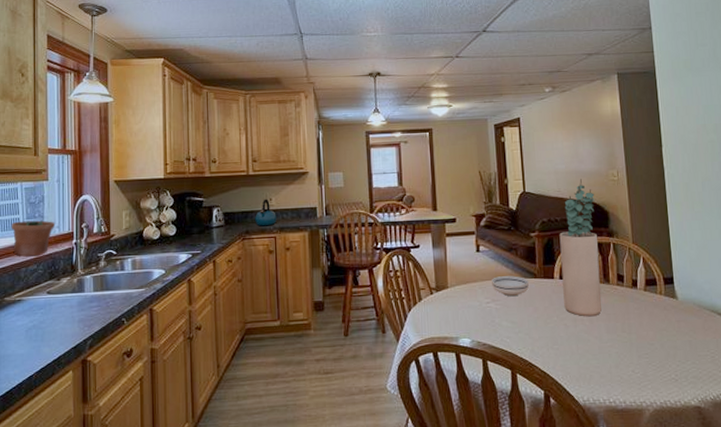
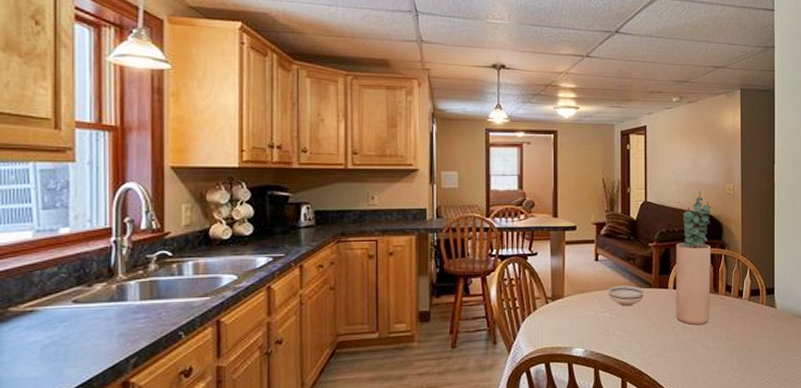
planter: present [11,220,54,257] -> none [18,211,84,257]
kettle: present [255,199,277,228] -> none [353,197,379,229]

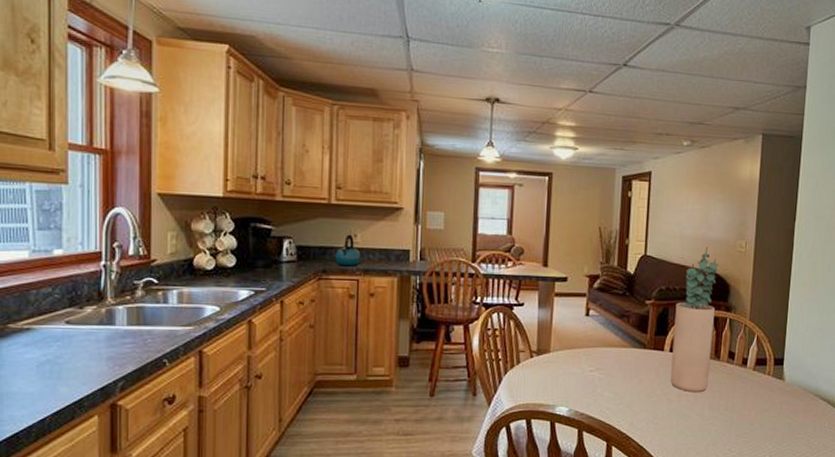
kettle: none [353,197,379,229] -> present [335,234,361,268]
bowl: present [608,285,644,306] -> none [598,344,637,367]

